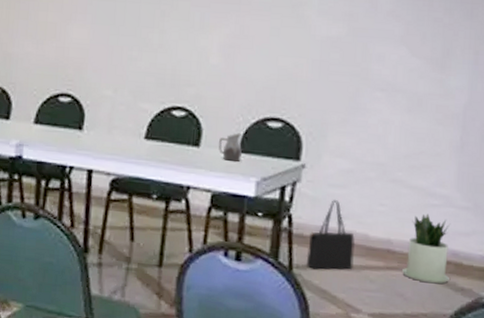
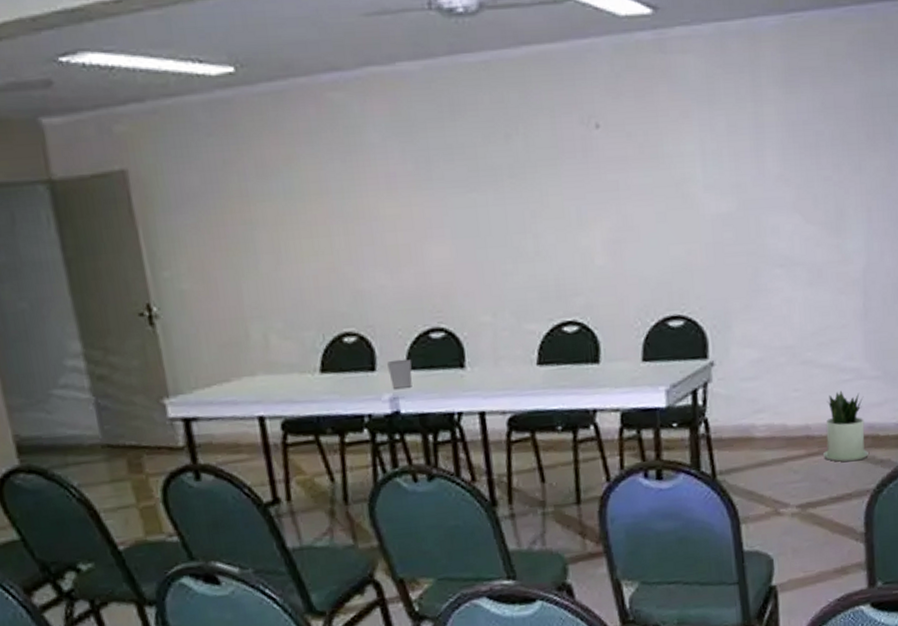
dixie cup: none [19,113,39,139] -> present [387,359,412,390]
pitcher: present [218,133,243,162] -> none [619,339,647,374]
tote bag: present [306,199,355,270] -> none [728,393,776,472]

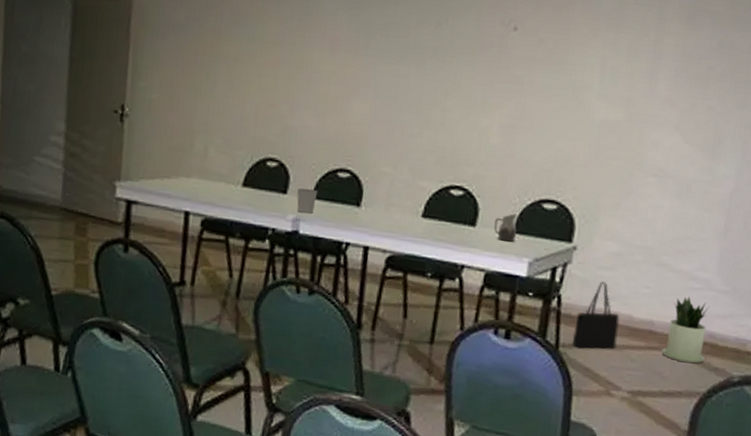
pitcher: none [619,339,647,374] -> present [494,213,517,243]
tote bag: none [728,393,776,472] -> present [572,280,620,350]

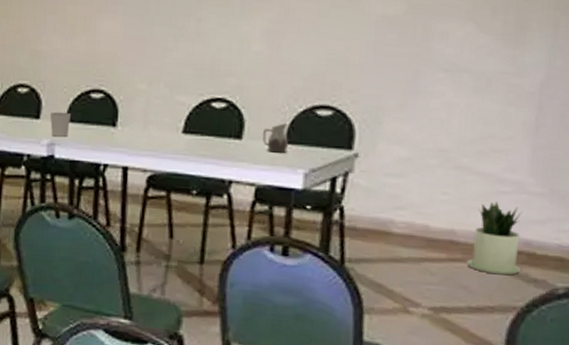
tote bag: present [572,280,620,350] -> none [359,189,414,263]

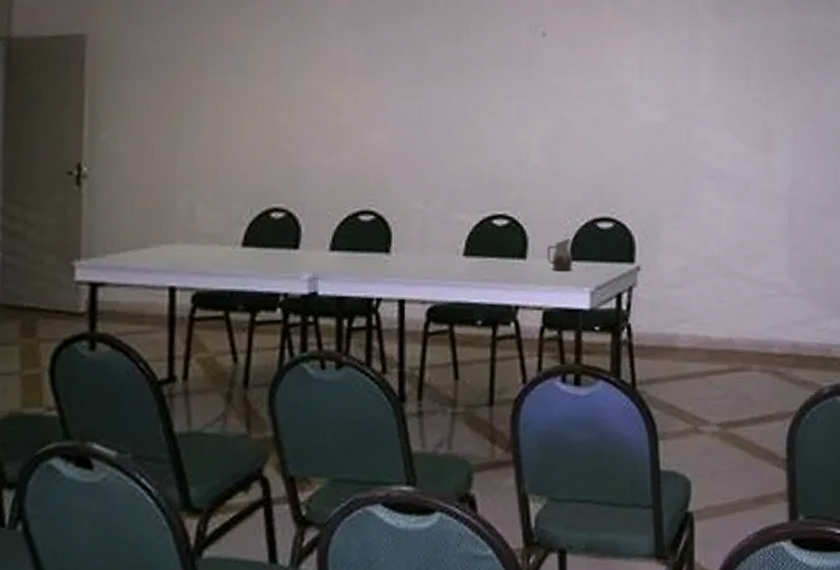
dixie cup: present [50,112,71,138] -> none [312,239,336,270]
planter: present [467,201,523,276] -> none [746,305,792,381]

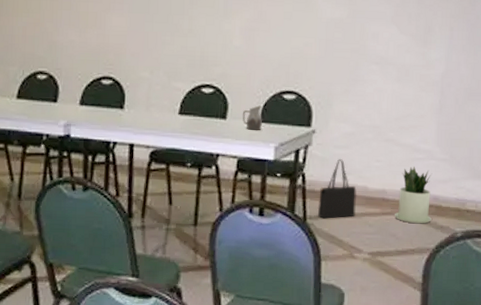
tote bag: none [649,301,698,383] -> present [317,158,357,219]
planter: none [746,305,792,381] -> present [395,166,432,224]

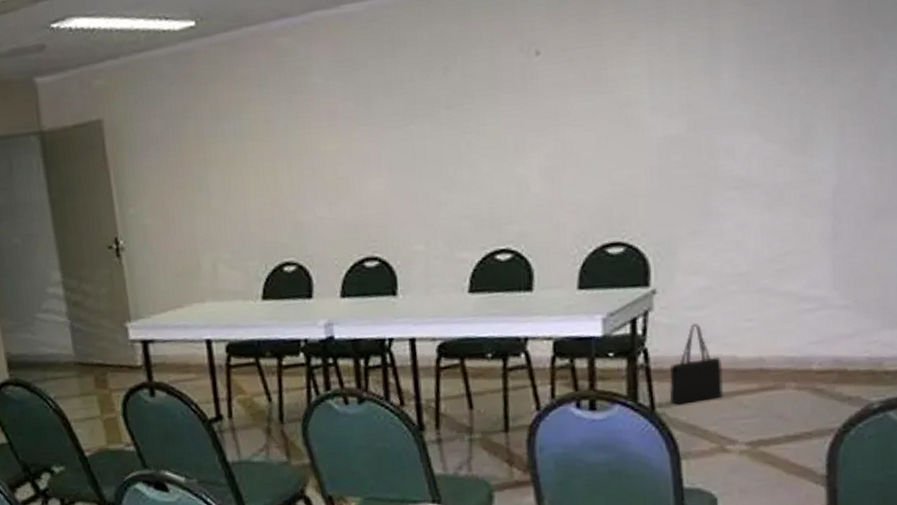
pitcher: present [242,105,263,131] -> none [553,267,583,302]
planter: present [395,166,432,224] -> none [779,321,834,398]

